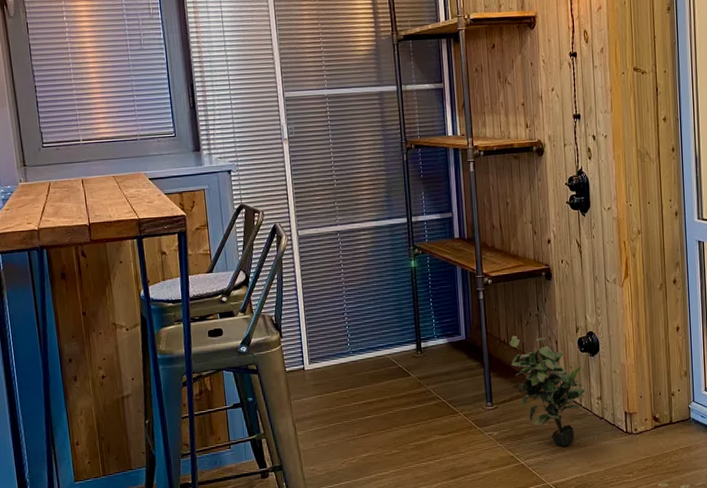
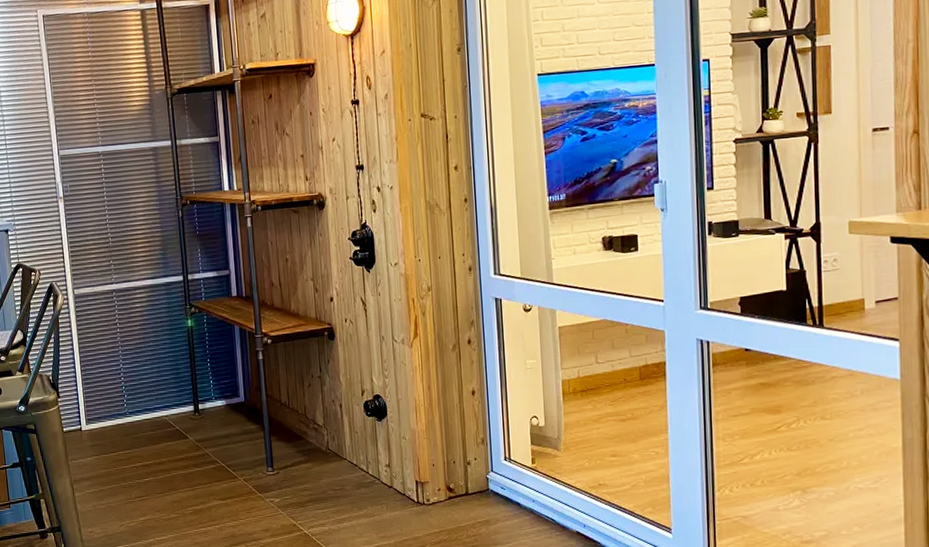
potted plant: present [510,335,585,447] -> none [291,398,372,516]

